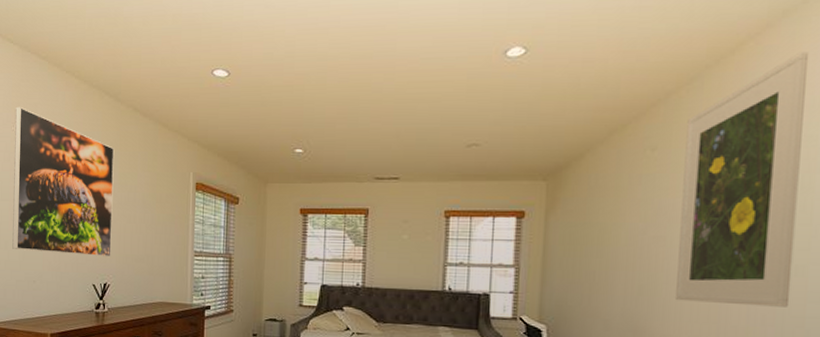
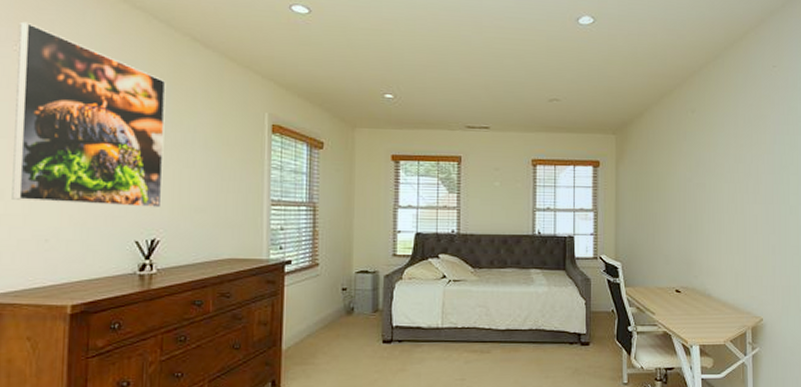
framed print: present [674,51,810,307] -> none [714,43,789,239]

